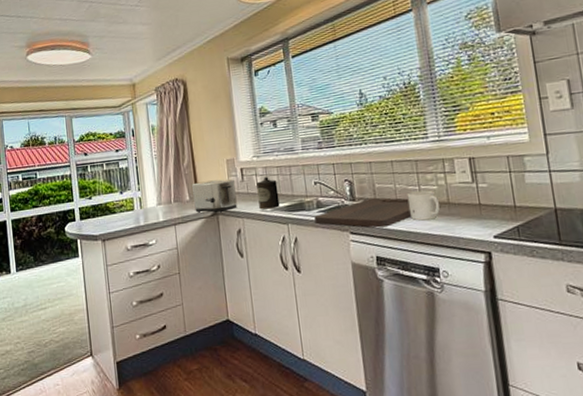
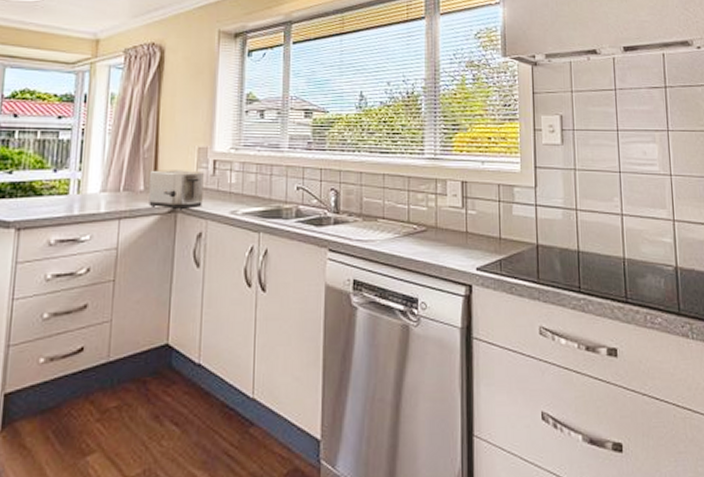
canister: present [256,176,280,210] -> none [229,174,254,212]
cutting board: present [314,197,436,228] -> none [291,214,423,247]
mug: present [406,190,441,221] -> none [395,211,428,244]

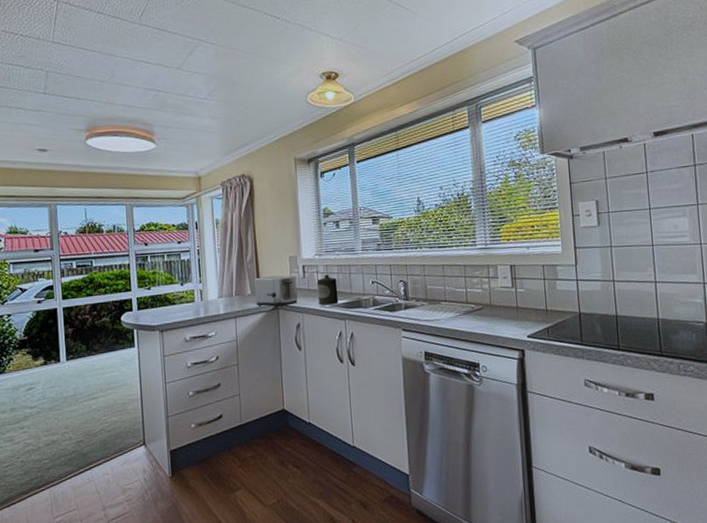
canister: none [229,174,254,212] -> present [317,274,339,306]

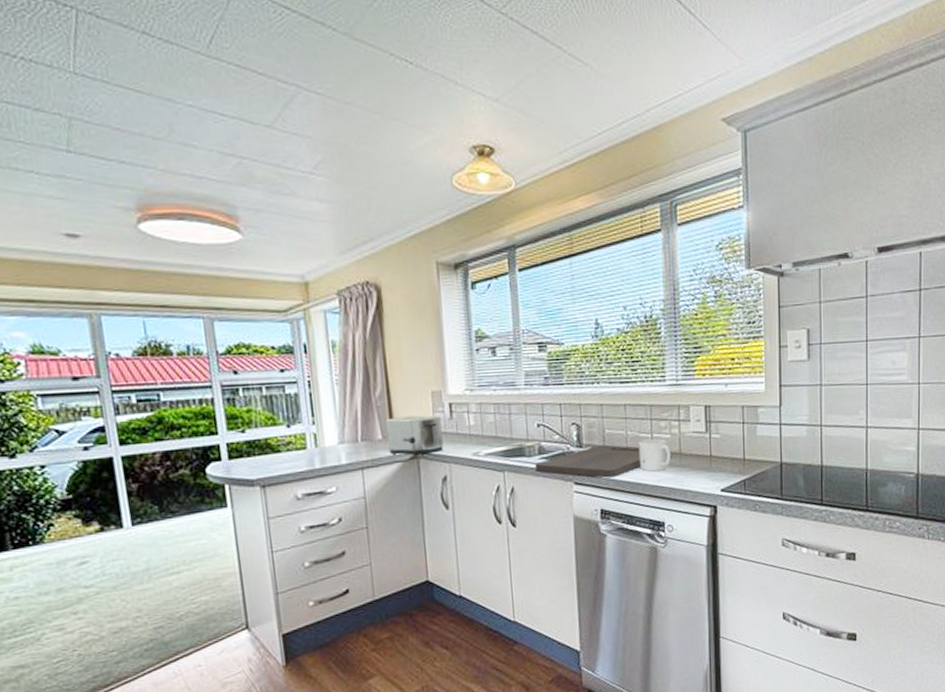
canister: present [317,274,339,306] -> none [468,415,496,454]
cutting board: none [370,298,480,326] -> present [535,445,667,478]
mug: none [455,293,484,321] -> present [638,439,672,472]

